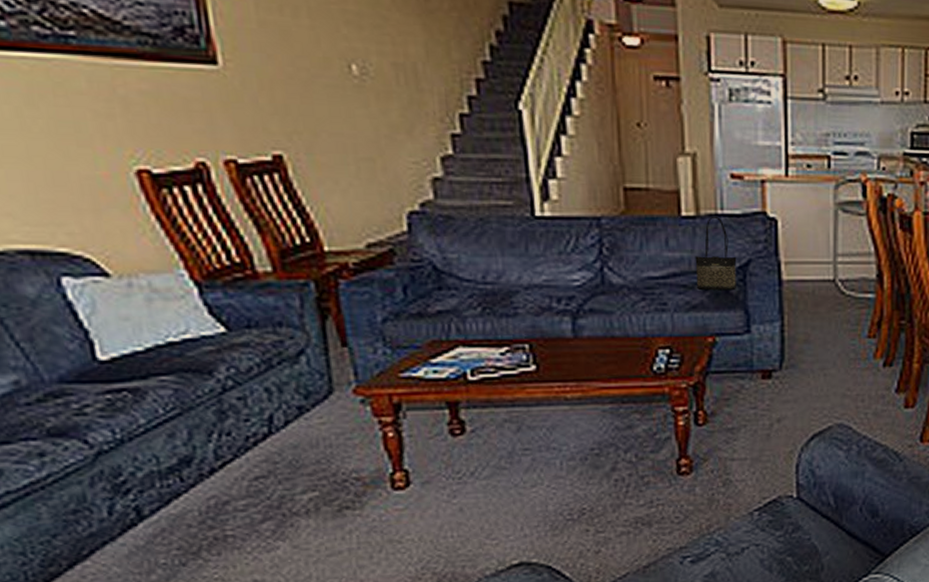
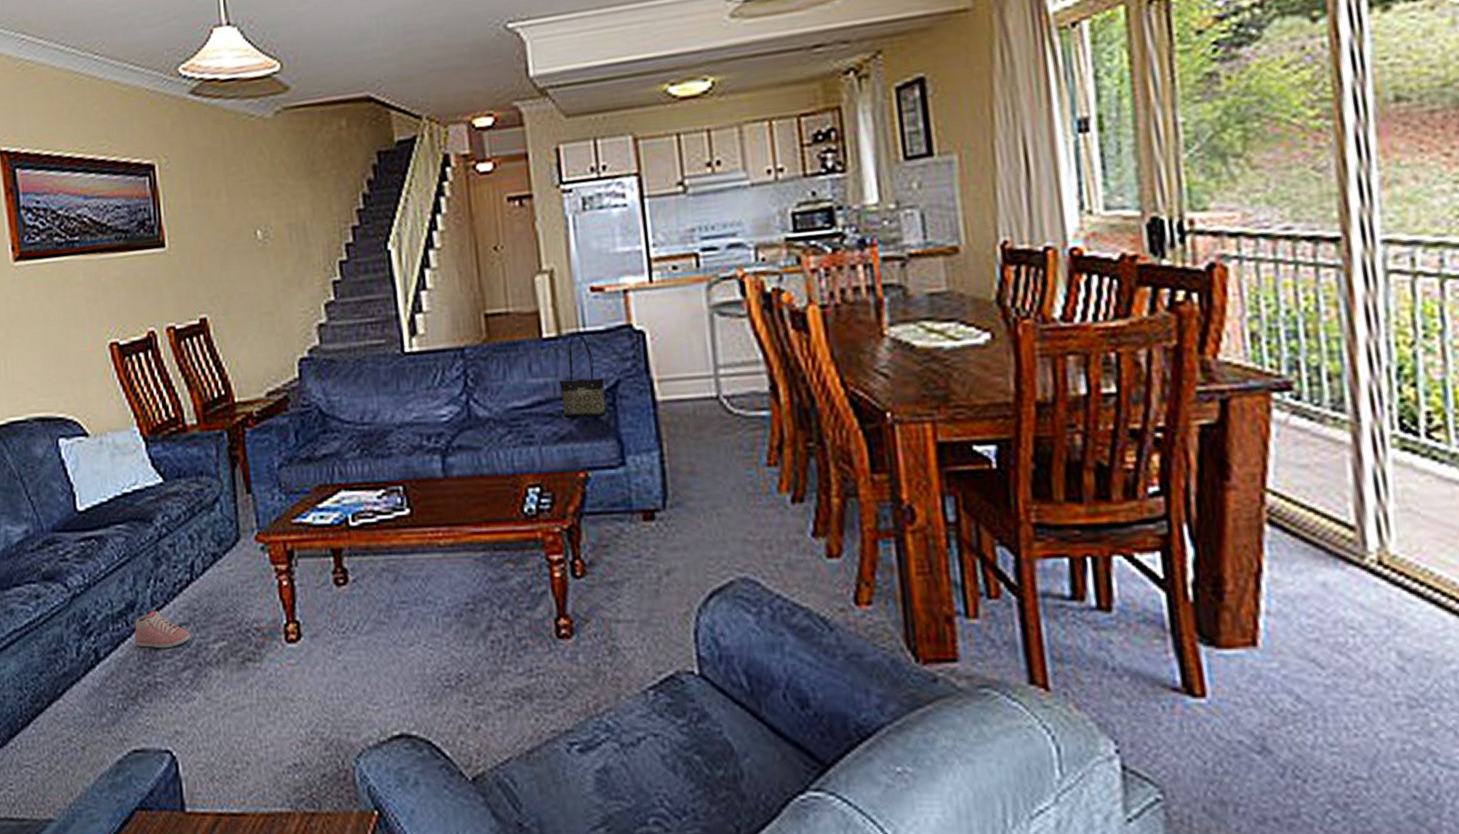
sneaker: none [192,464,272,503] -> present [134,610,191,649]

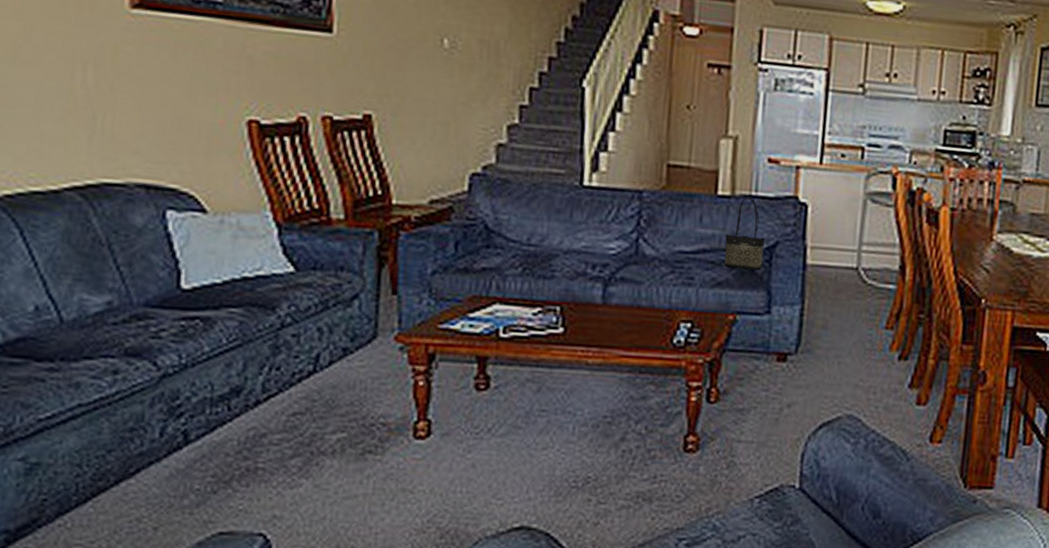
sneaker: present [134,610,191,649] -> none [237,397,306,436]

